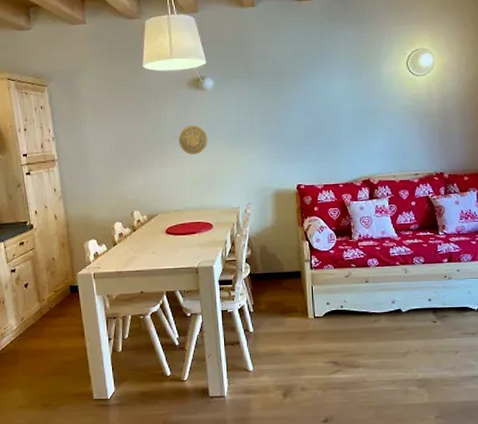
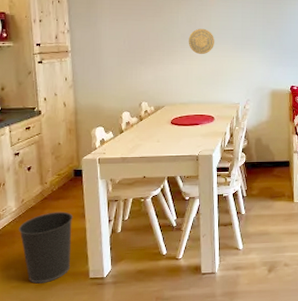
wastebasket: none [20,330,74,404] -> present [18,211,73,284]

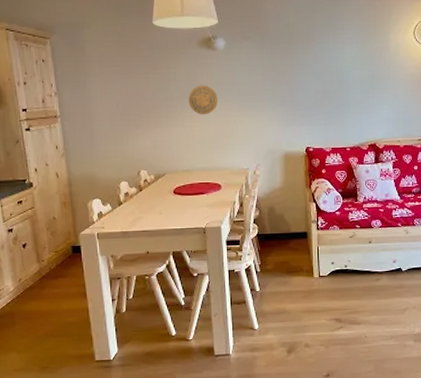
wastebasket: present [18,211,73,284] -> none [17,291,75,367]

